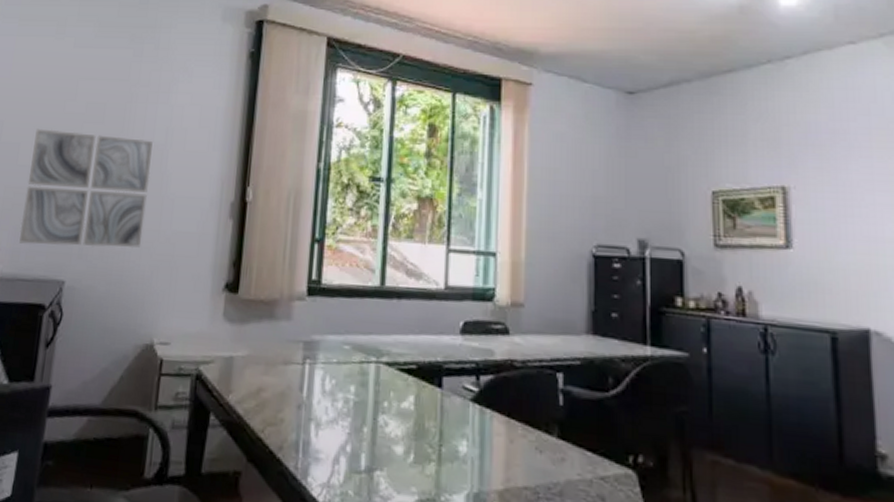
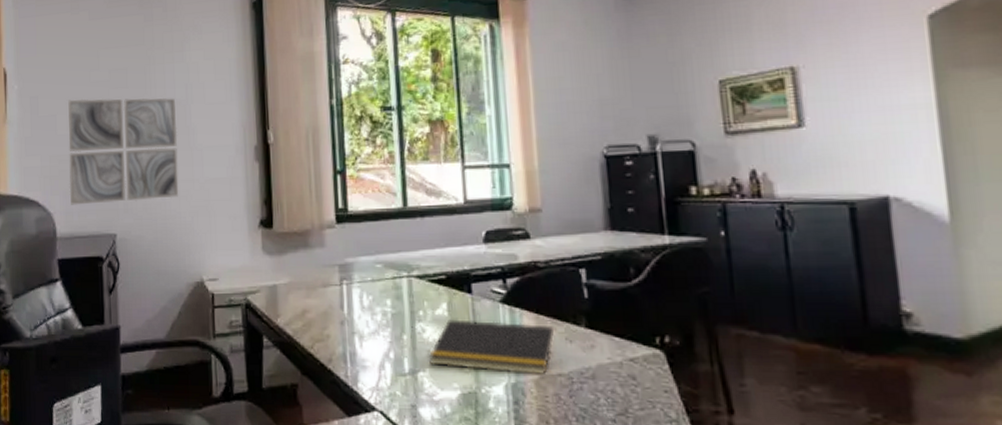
notepad: none [387,414,524,486] -> present [428,319,554,374]

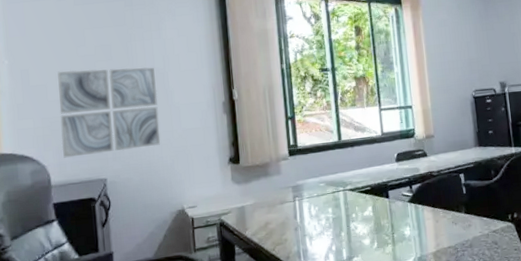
notepad: present [428,319,554,374] -> none [360,214,445,252]

